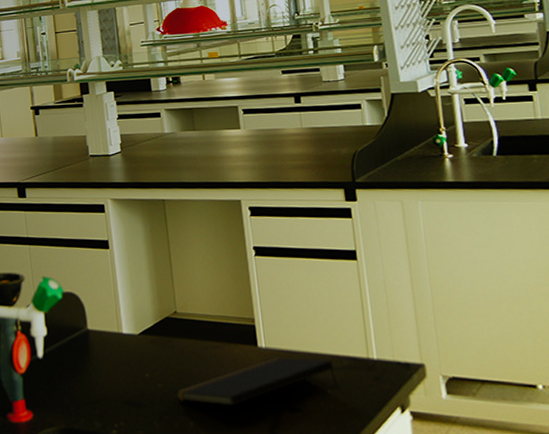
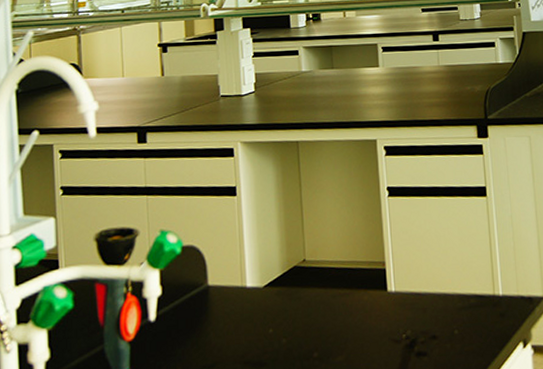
notepad: present [175,357,337,406] -> none [300,299,464,357]

